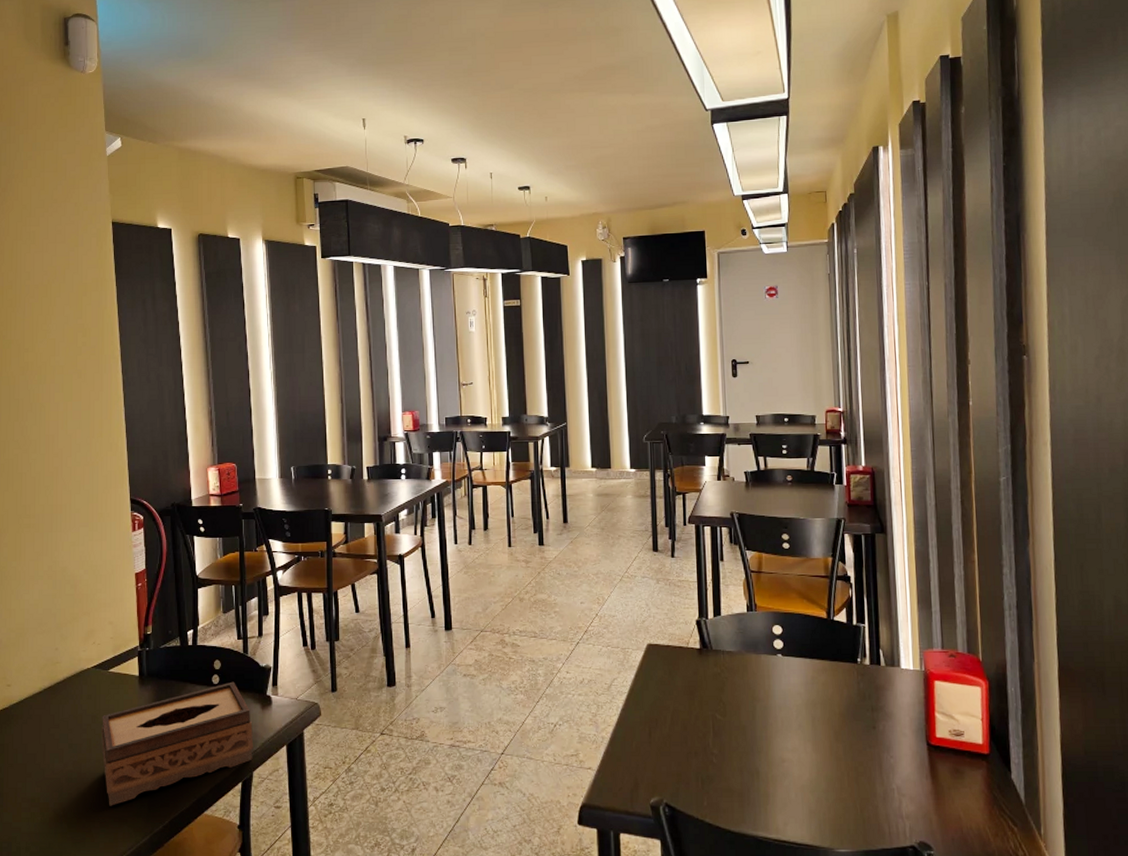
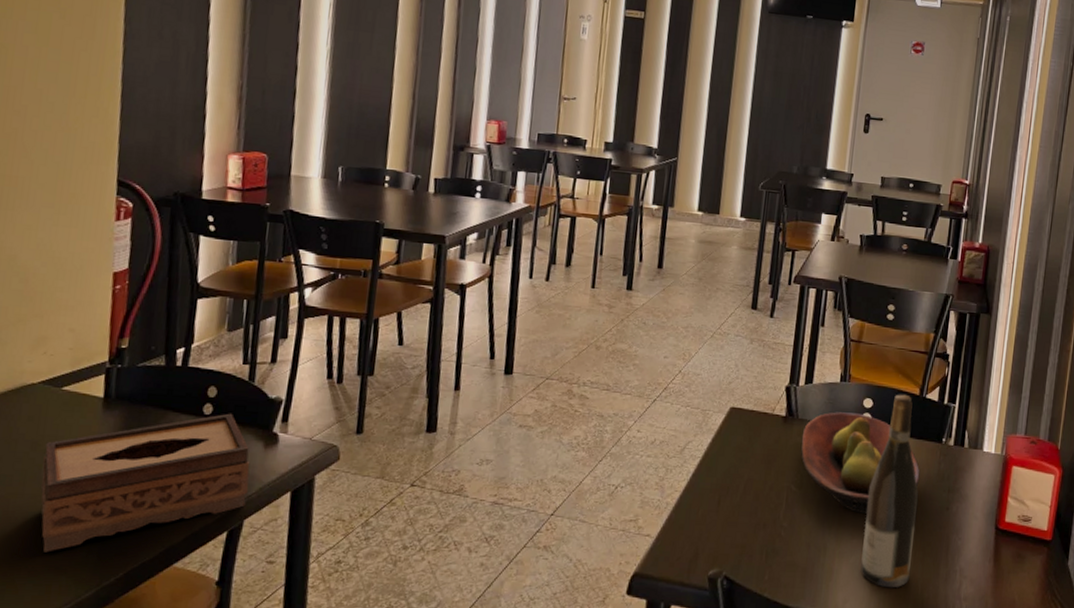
fruit bowl: none [718,640,841,737] -> present [801,412,920,514]
wine bottle: none [792,618,846,809] -> present [860,394,918,588]

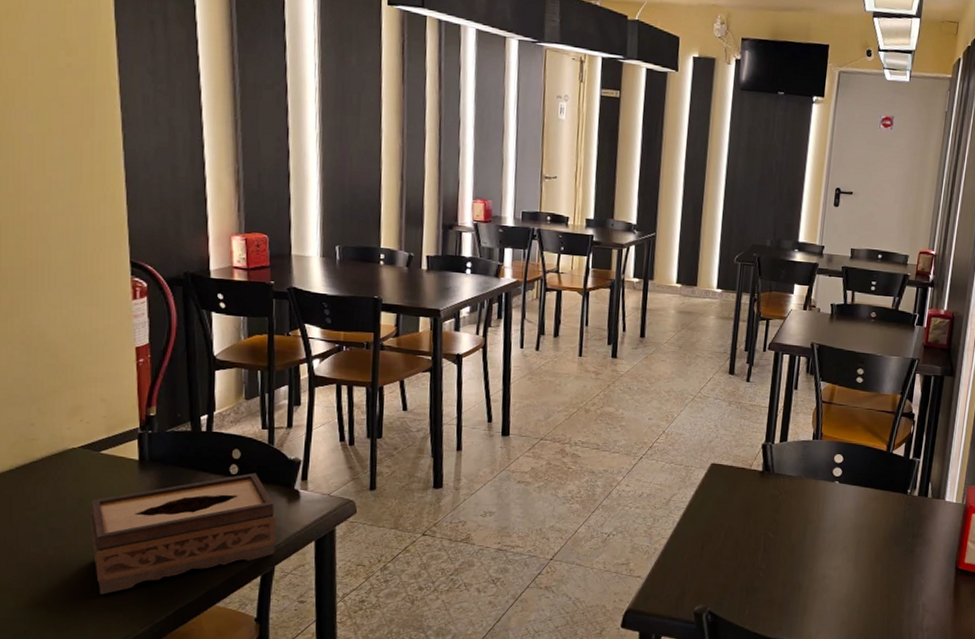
fruit bowl: present [801,412,920,514] -> none [777,467,887,557]
wine bottle: present [860,394,918,588] -> none [832,450,885,621]

